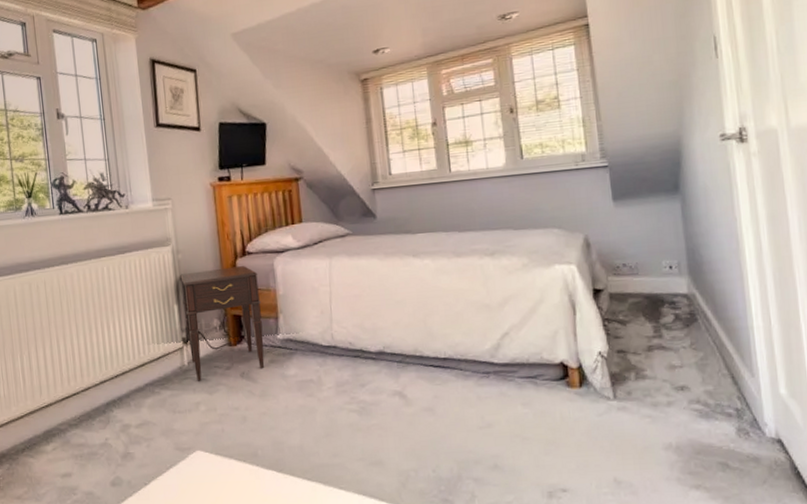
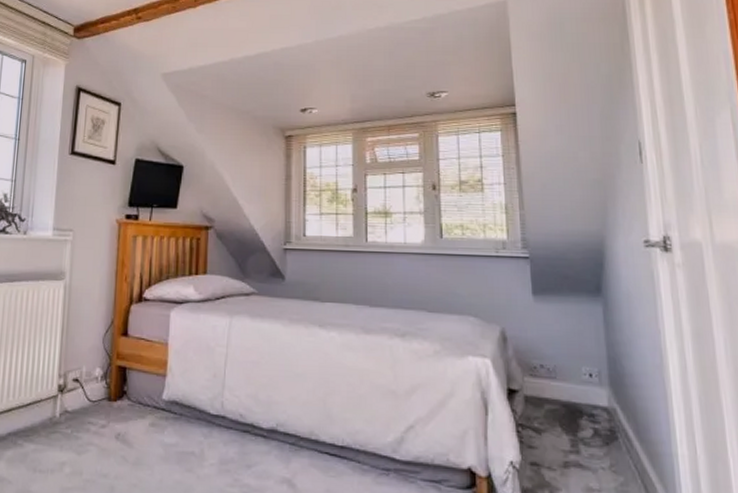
nightstand: present [180,266,265,381] -> none [64,312,152,437]

